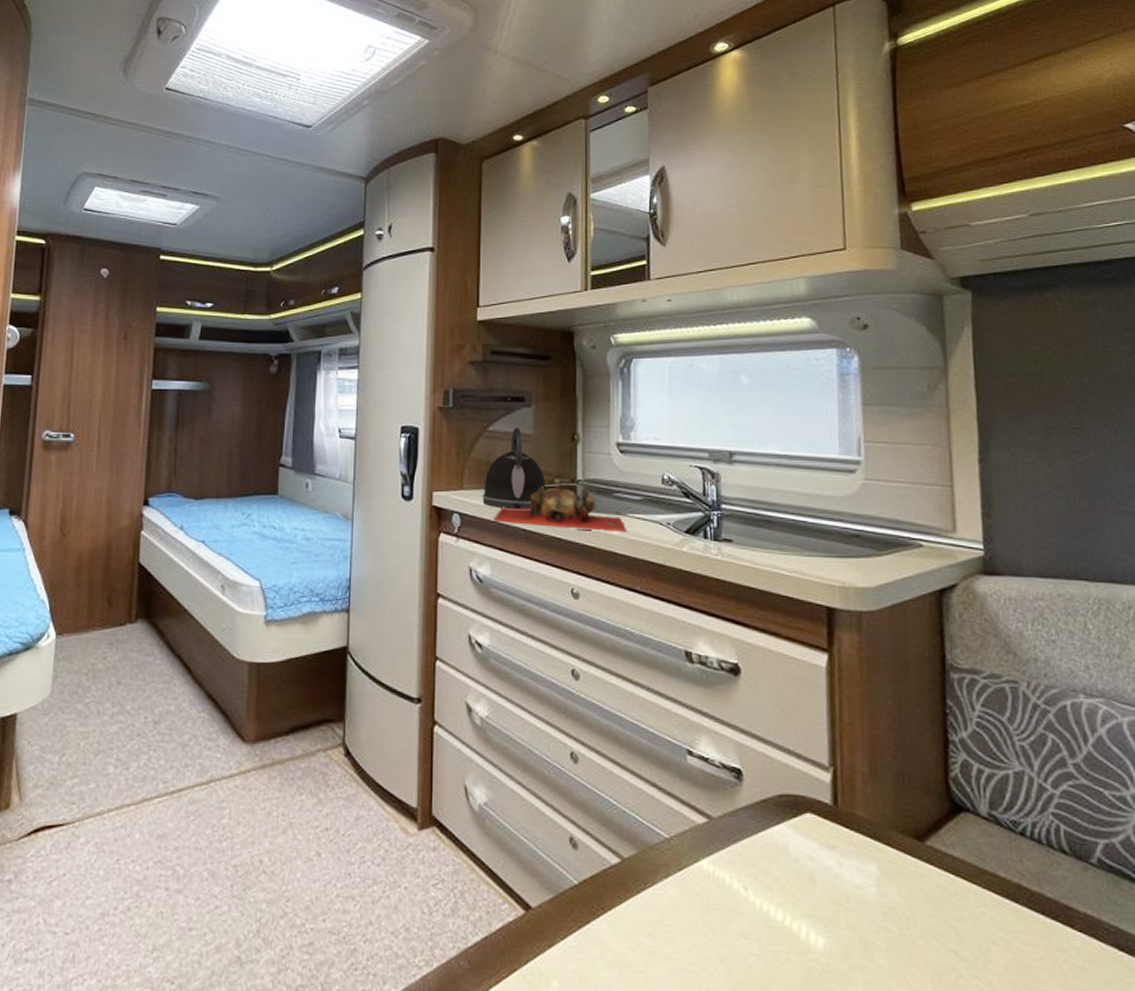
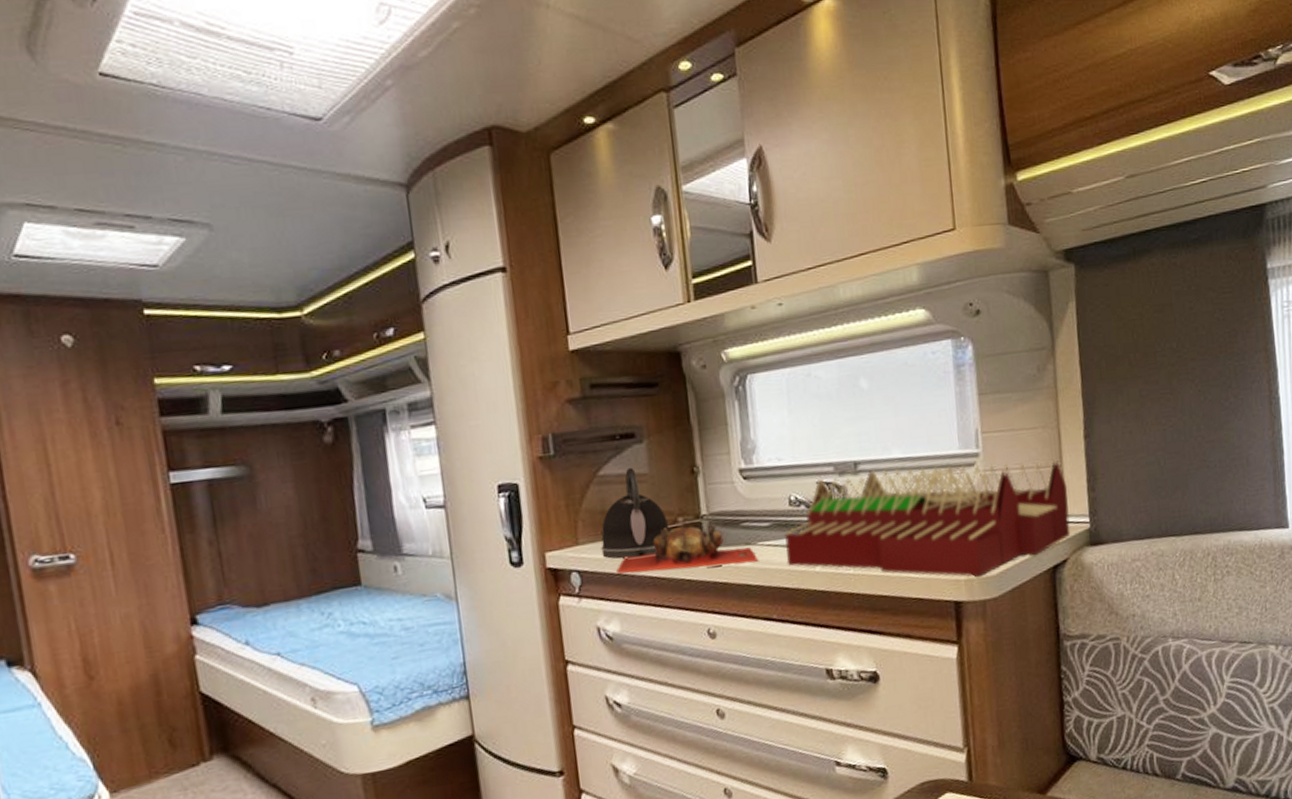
architectural model: none [654,462,961,586] -> present [784,460,1071,577]

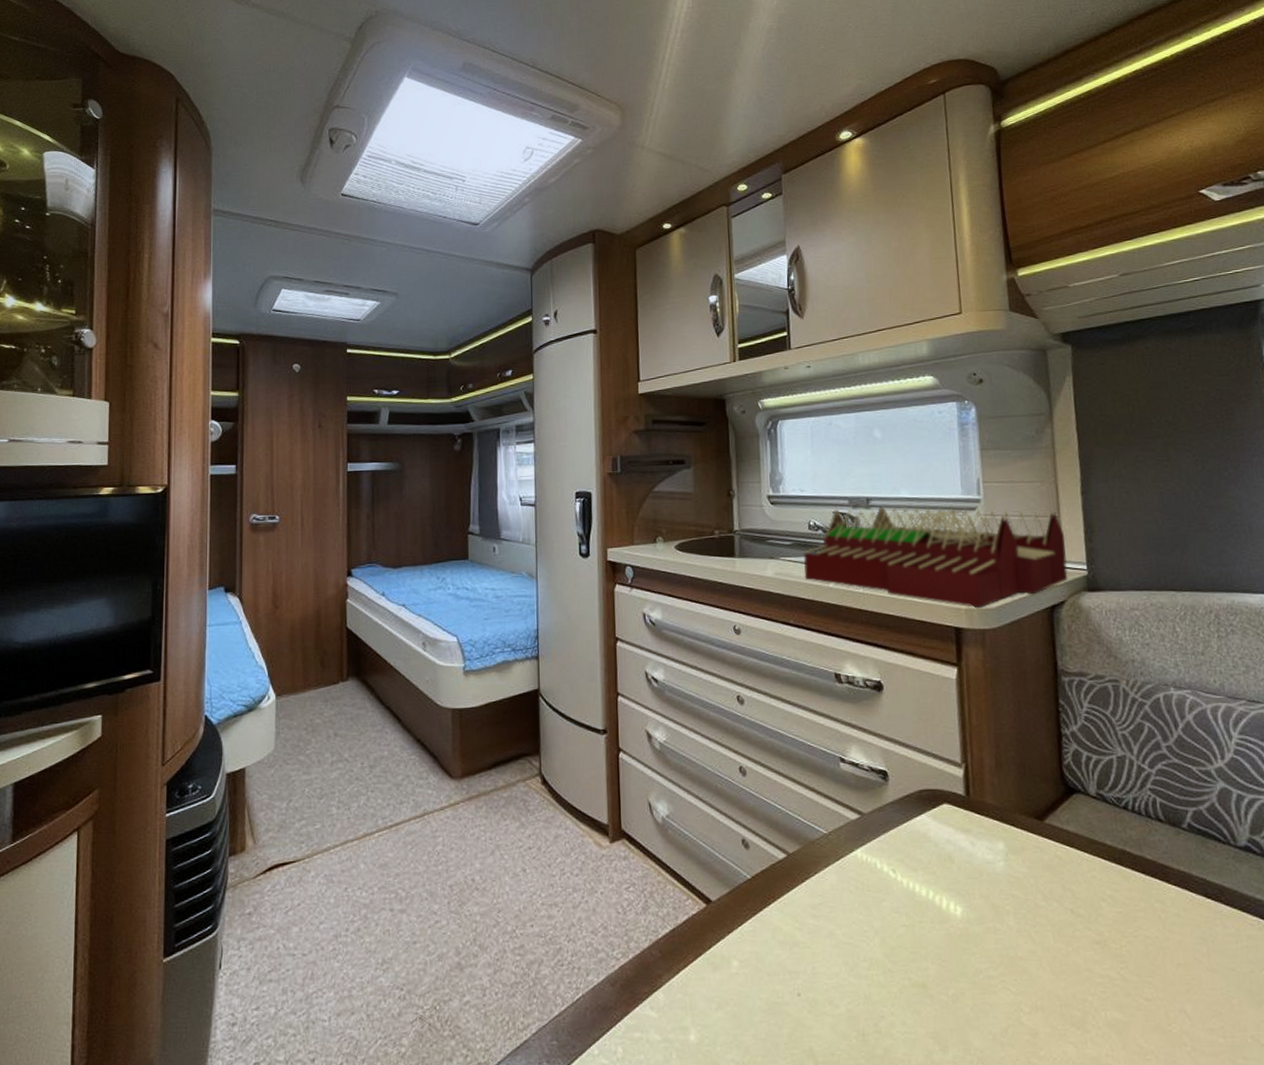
kettle: present [601,467,669,560] -> none [651,487,706,560]
cutting board: present [615,523,759,575] -> none [661,538,781,575]

